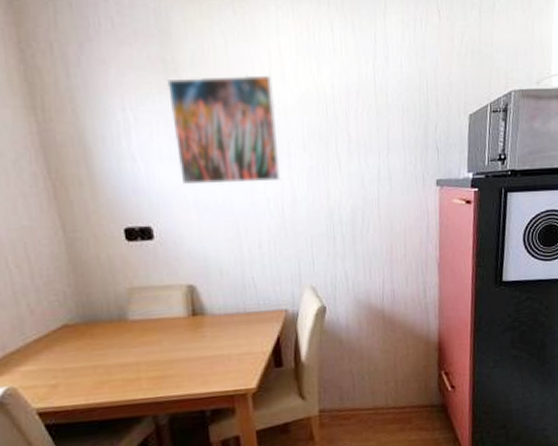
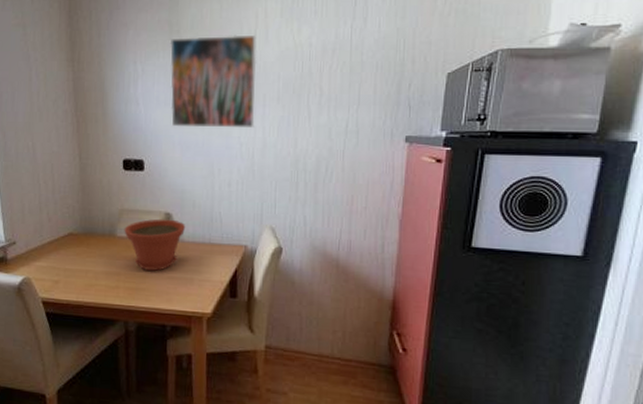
plant pot: none [137,292,215,354] -> present [124,219,186,271]

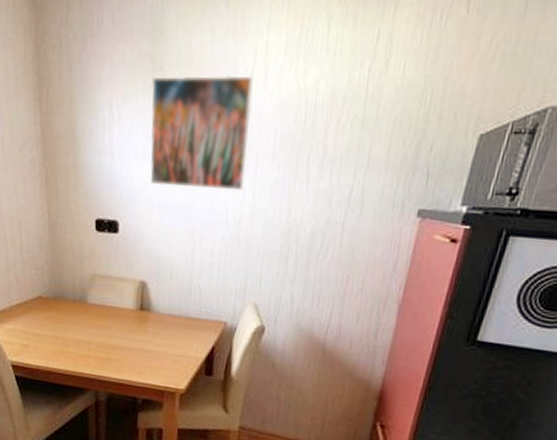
plant pot: present [124,219,186,271] -> none [95,287,162,343]

